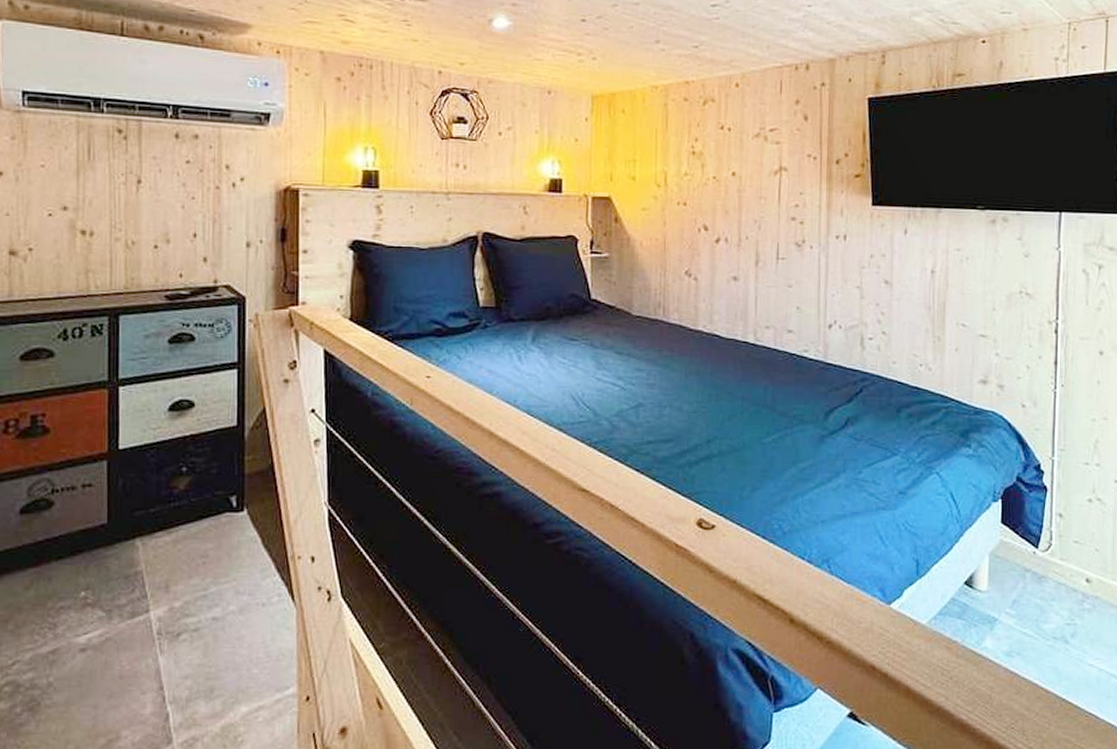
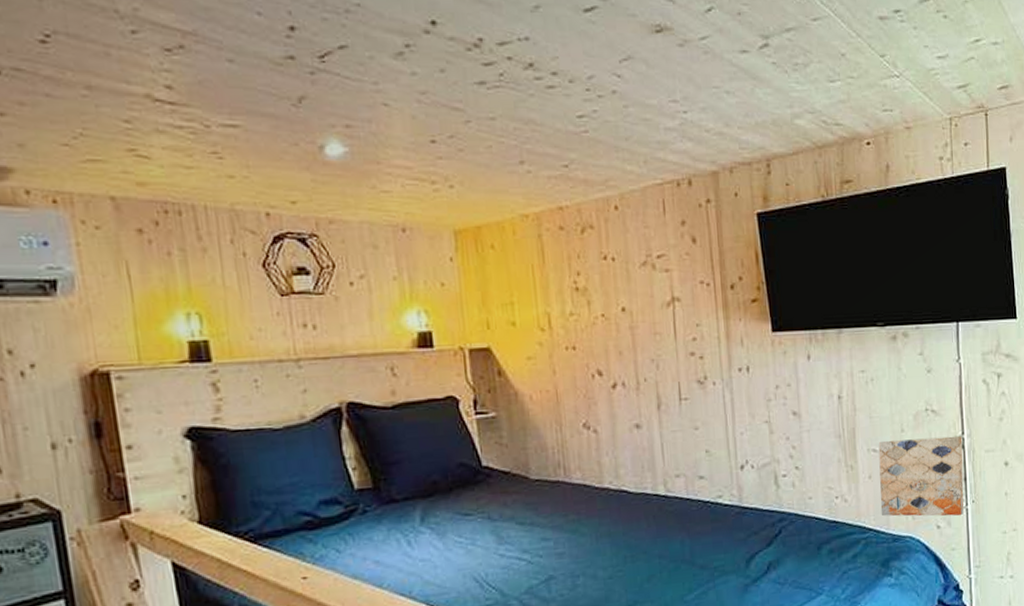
wall art: none [964,317,1056,398] -> present [878,435,964,517]

